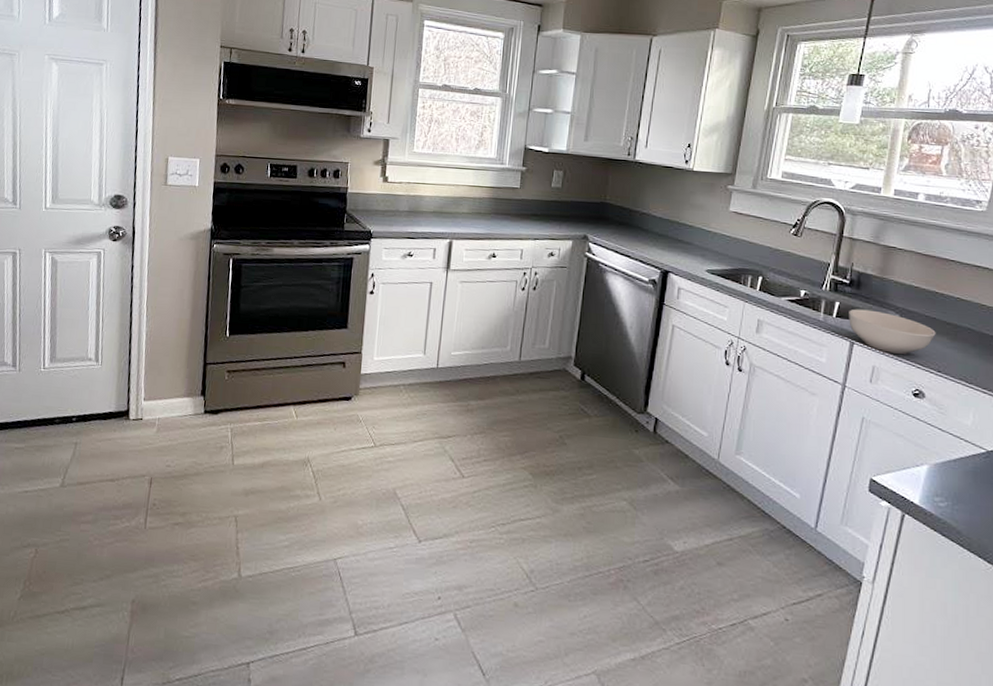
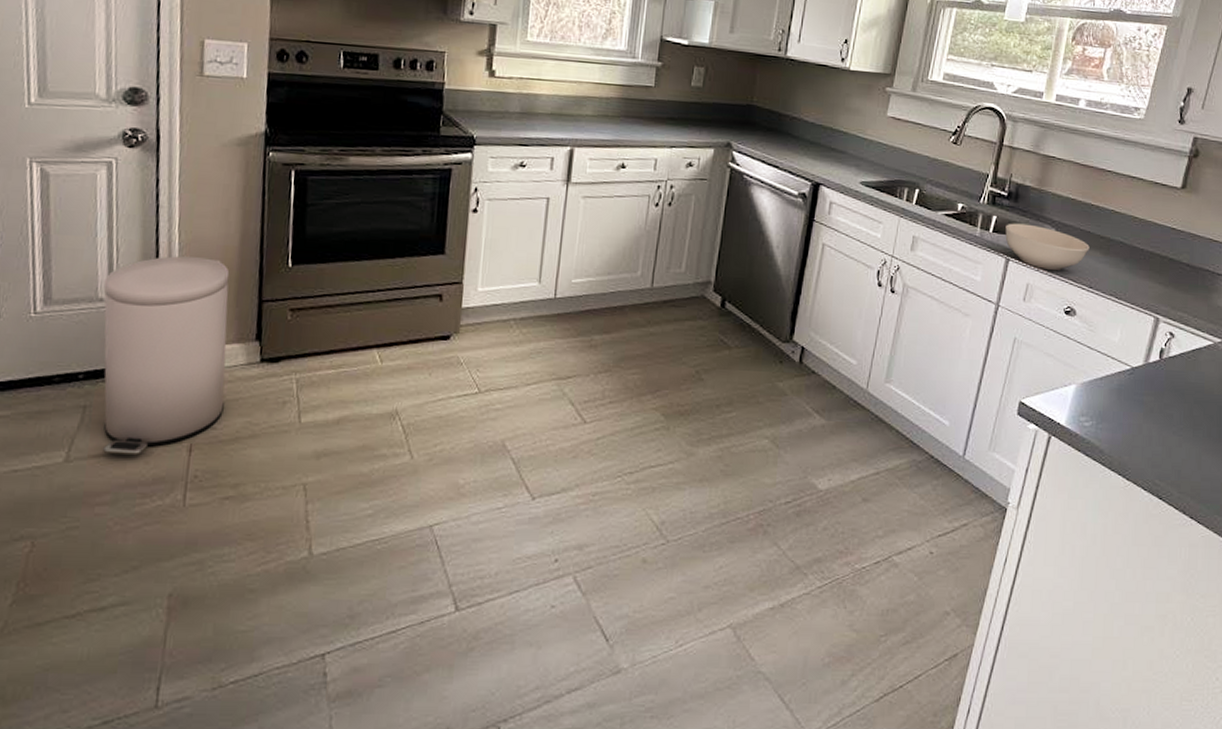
pedal bin: none [88,326,183,485] -> present [103,256,230,456]

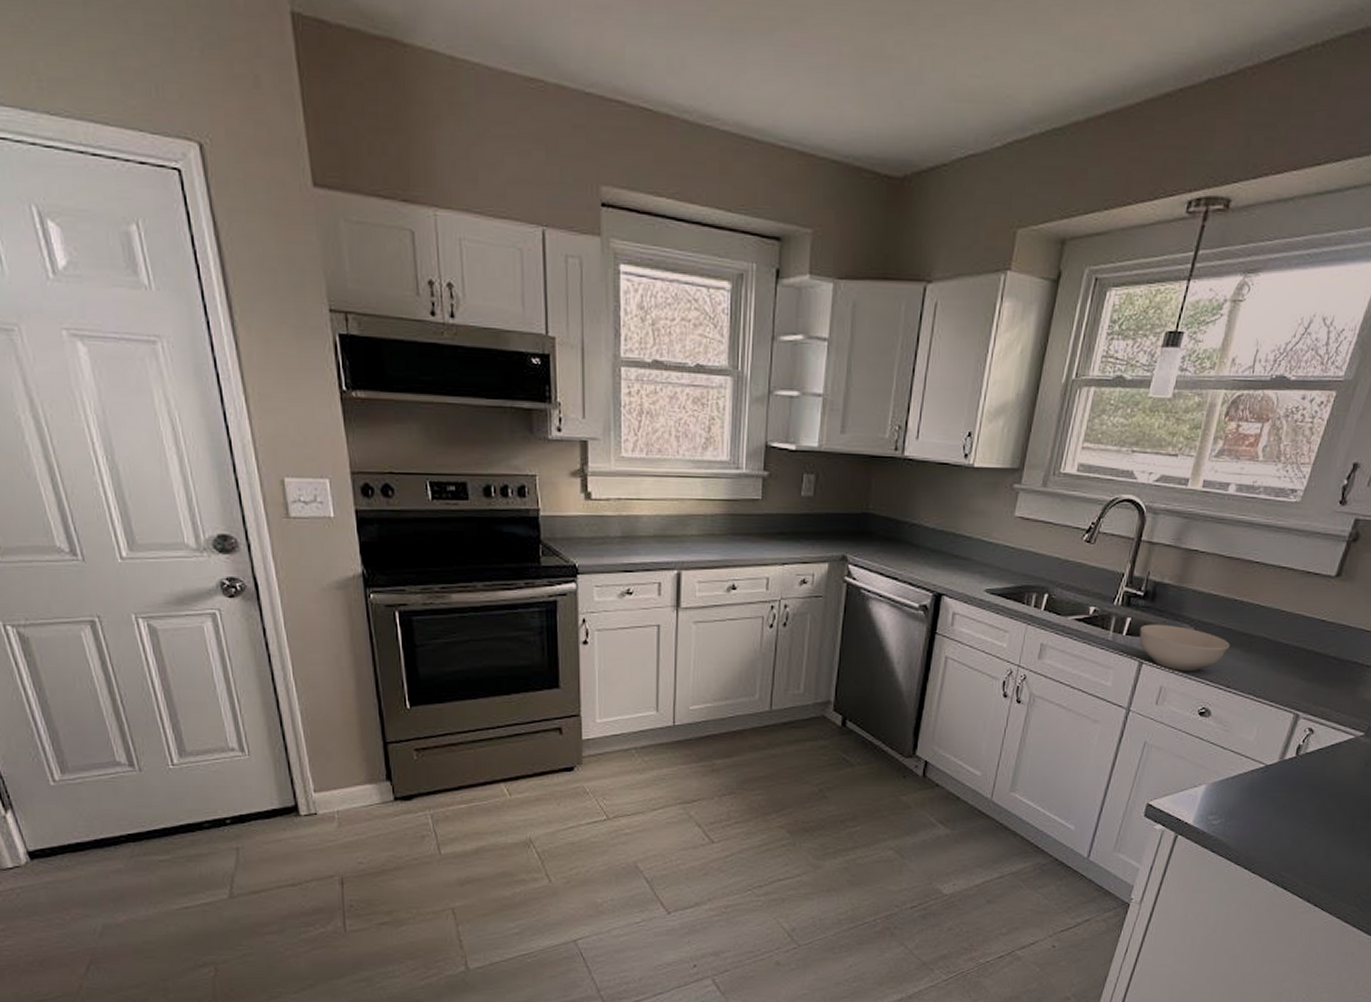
pedal bin: present [103,256,230,456] -> none [232,704,367,890]

